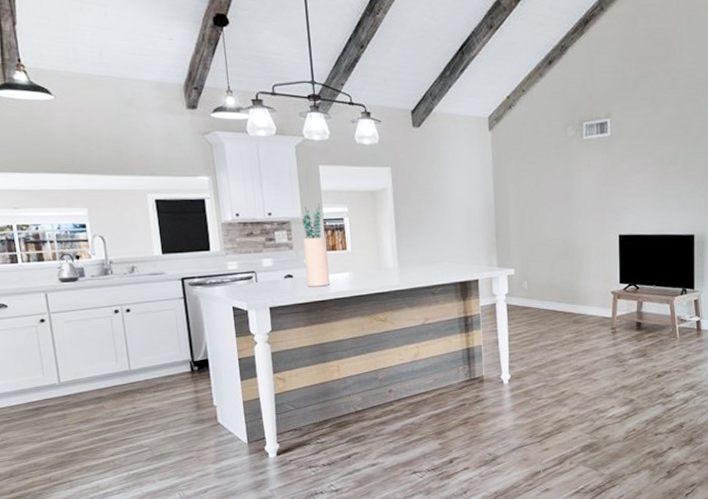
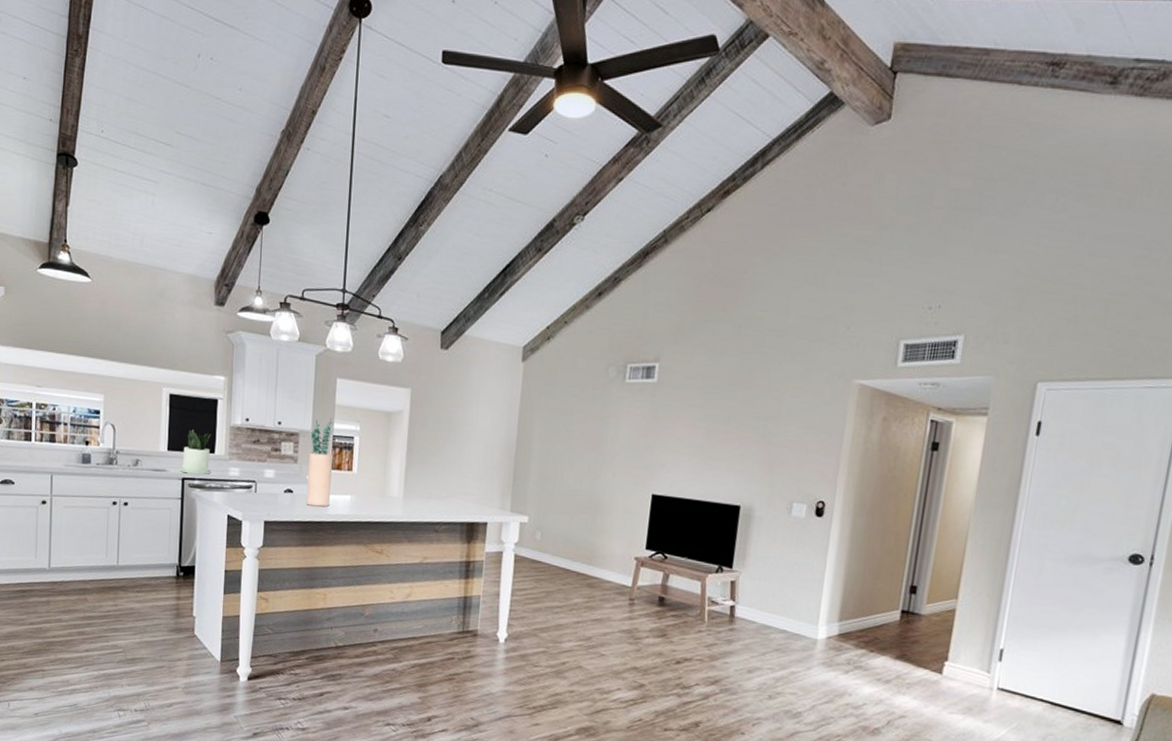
kettle: present [56,253,80,283] -> none [64,437,86,468]
planter: none [177,231,210,273] -> present [180,429,211,475]

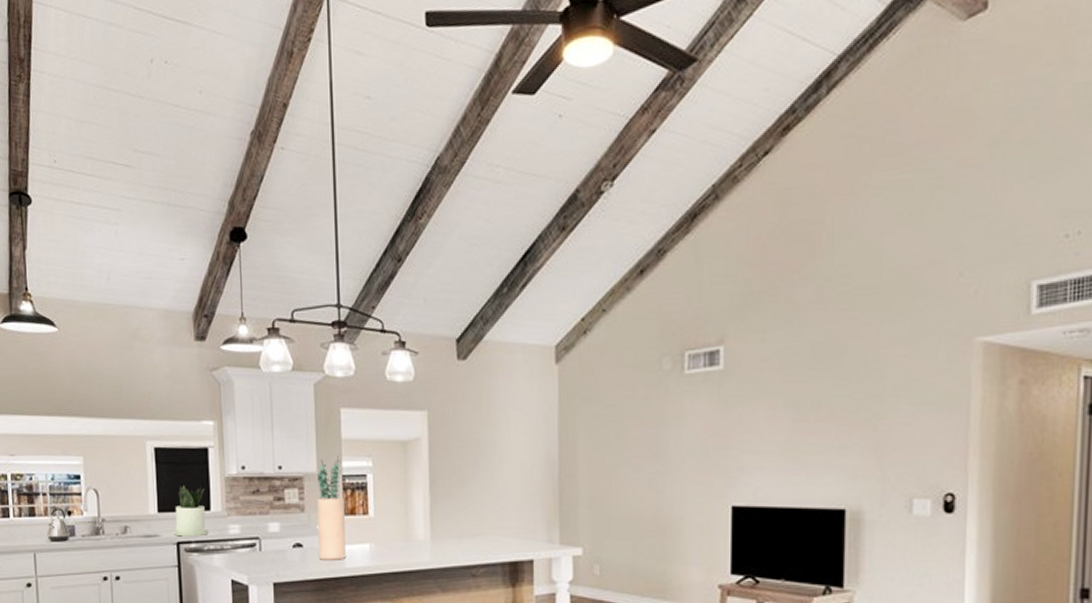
kettle: none [64,437,86,468] -> present [46,508,70,542]

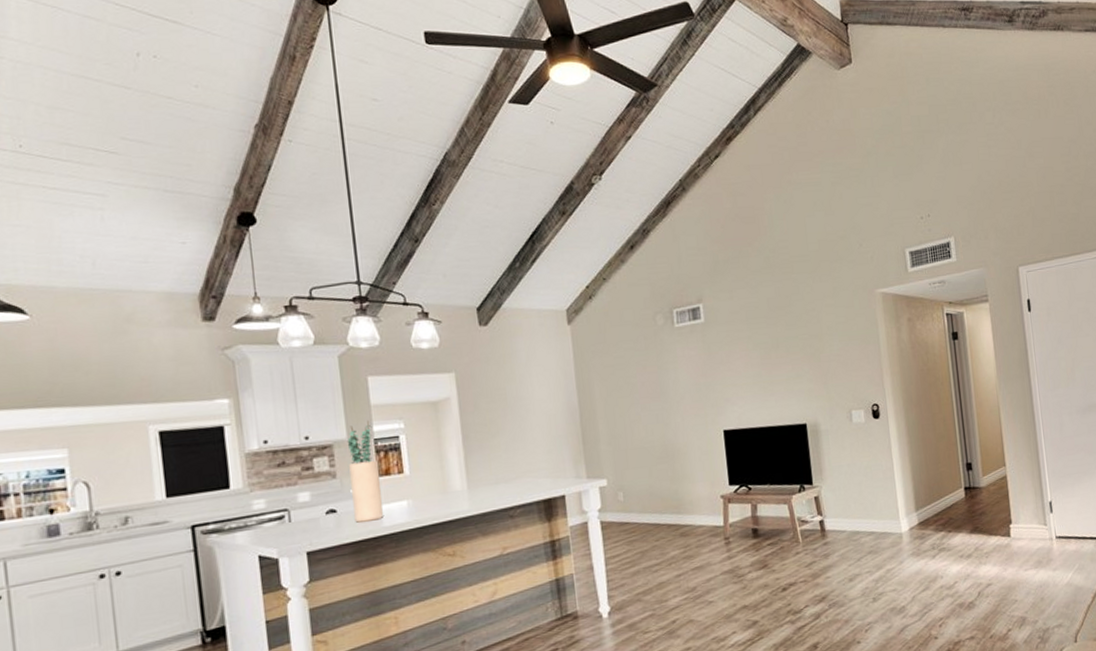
kettle: present [46,508,70,542] -> none [21,507,53,546]
planter: present [173,486,208,537] -> none [186,466,229,520]

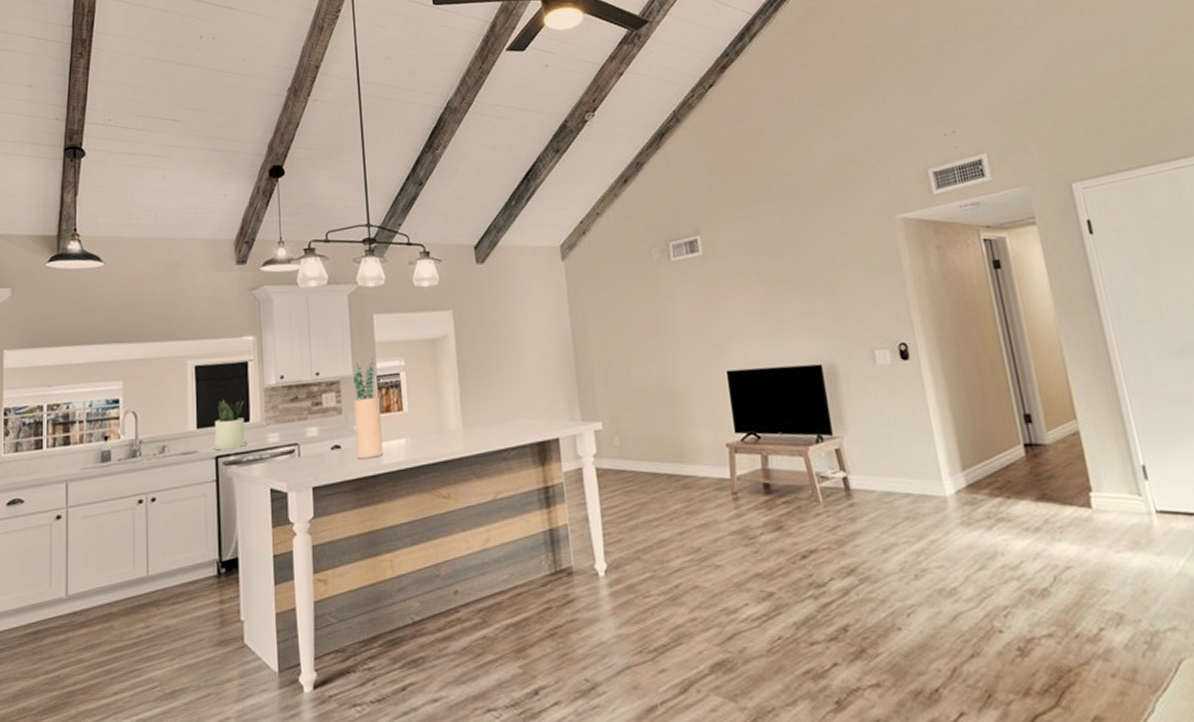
planter: none [186,466,229,520] -> present [212,399,248,451]

